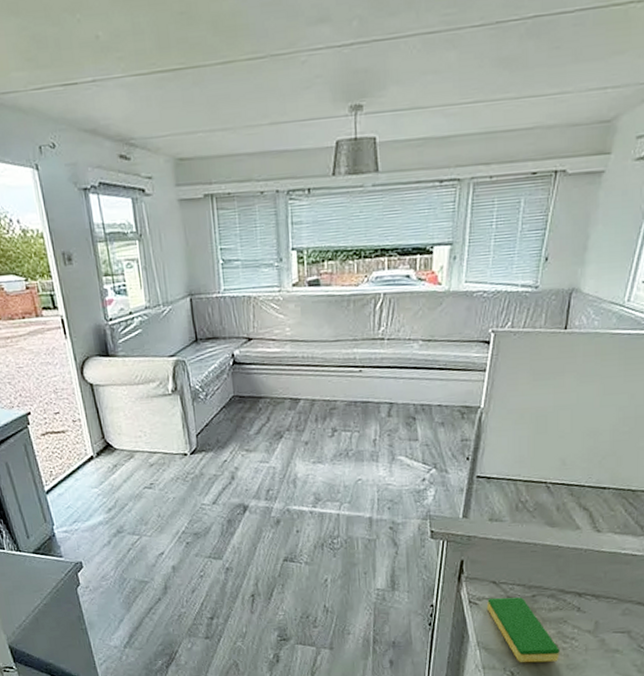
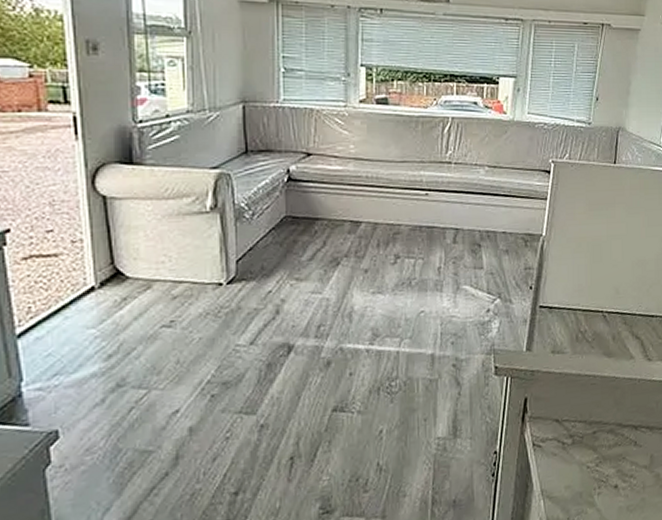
dish sponge: present [486,597,560,663] -> none [550,435,620,509]

